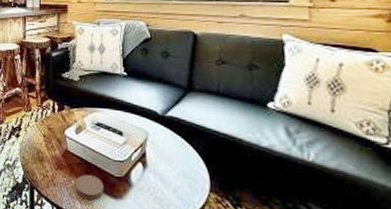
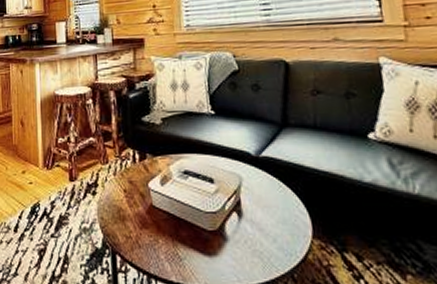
coaster: present [75,175,104,200] -> none [163,232,196,260]

